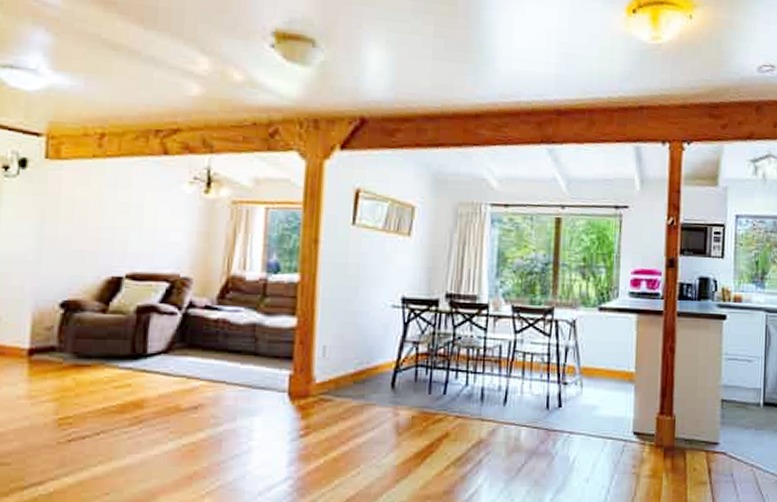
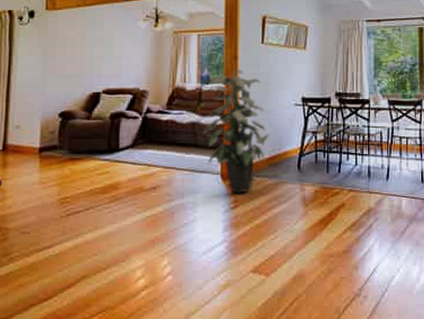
indoor plant: none [266,257,356,419] -> present [203,70,269,195]

